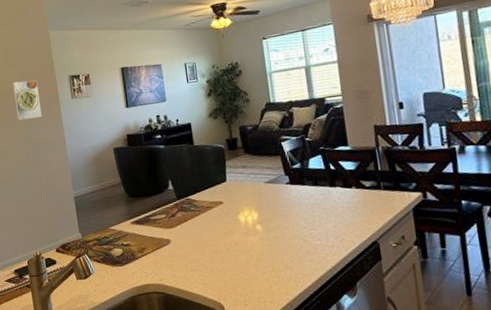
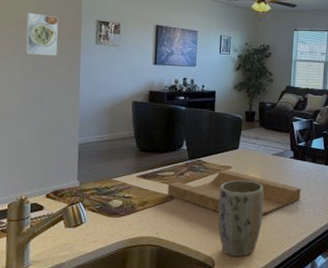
cutting board: none [161,206,308,252] -> present [167,170,301,215]
plant pot: none [214,214,269,301] -> present [217,180,264,256]

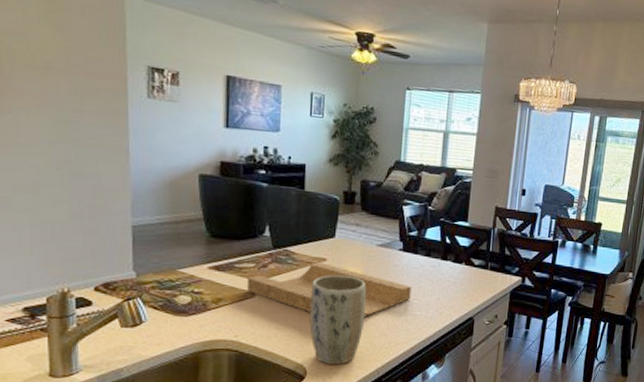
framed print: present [25,13,59,56] -> none [52,52,97,112]

